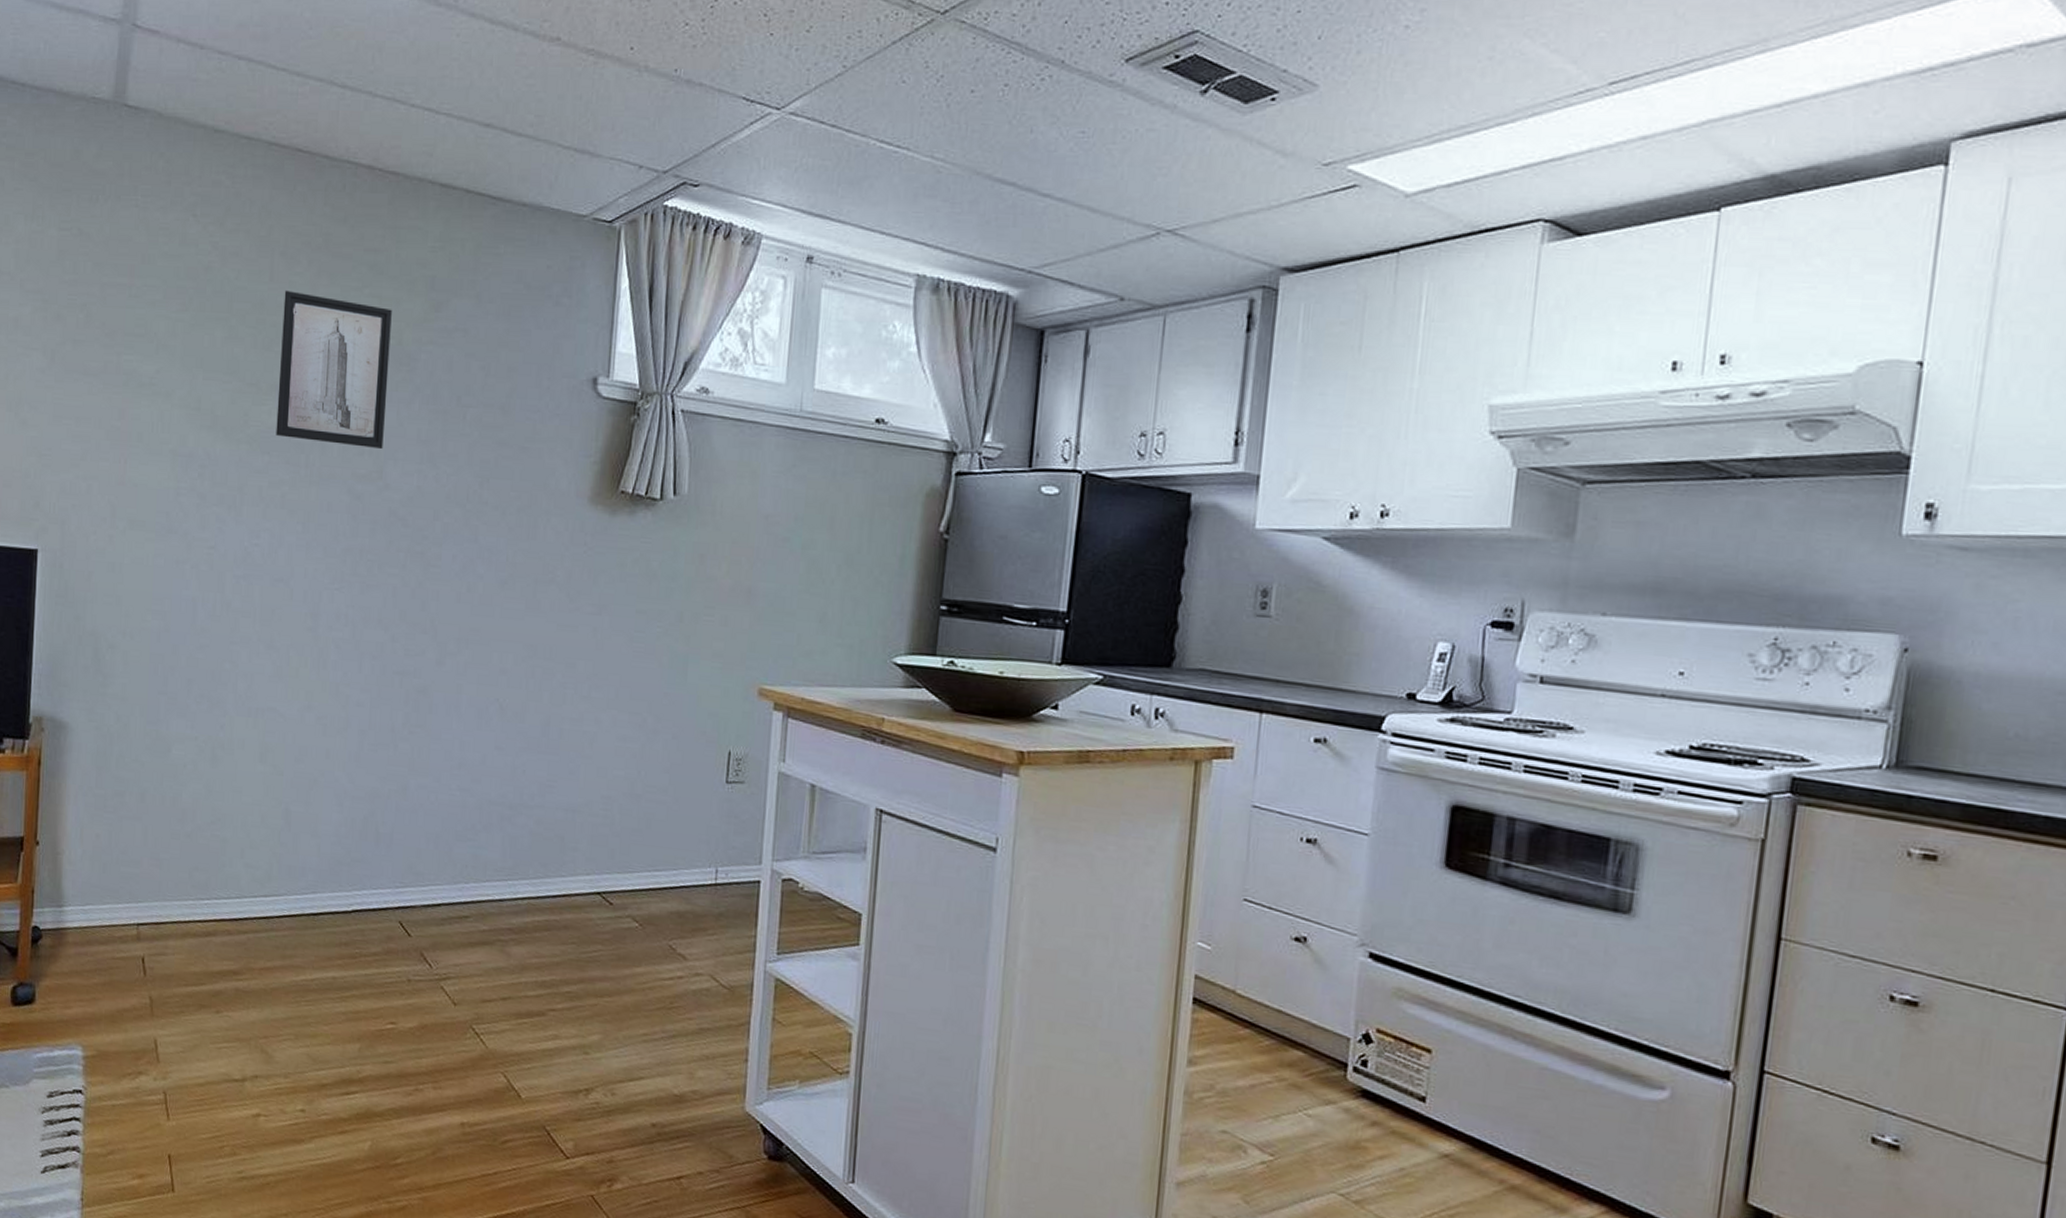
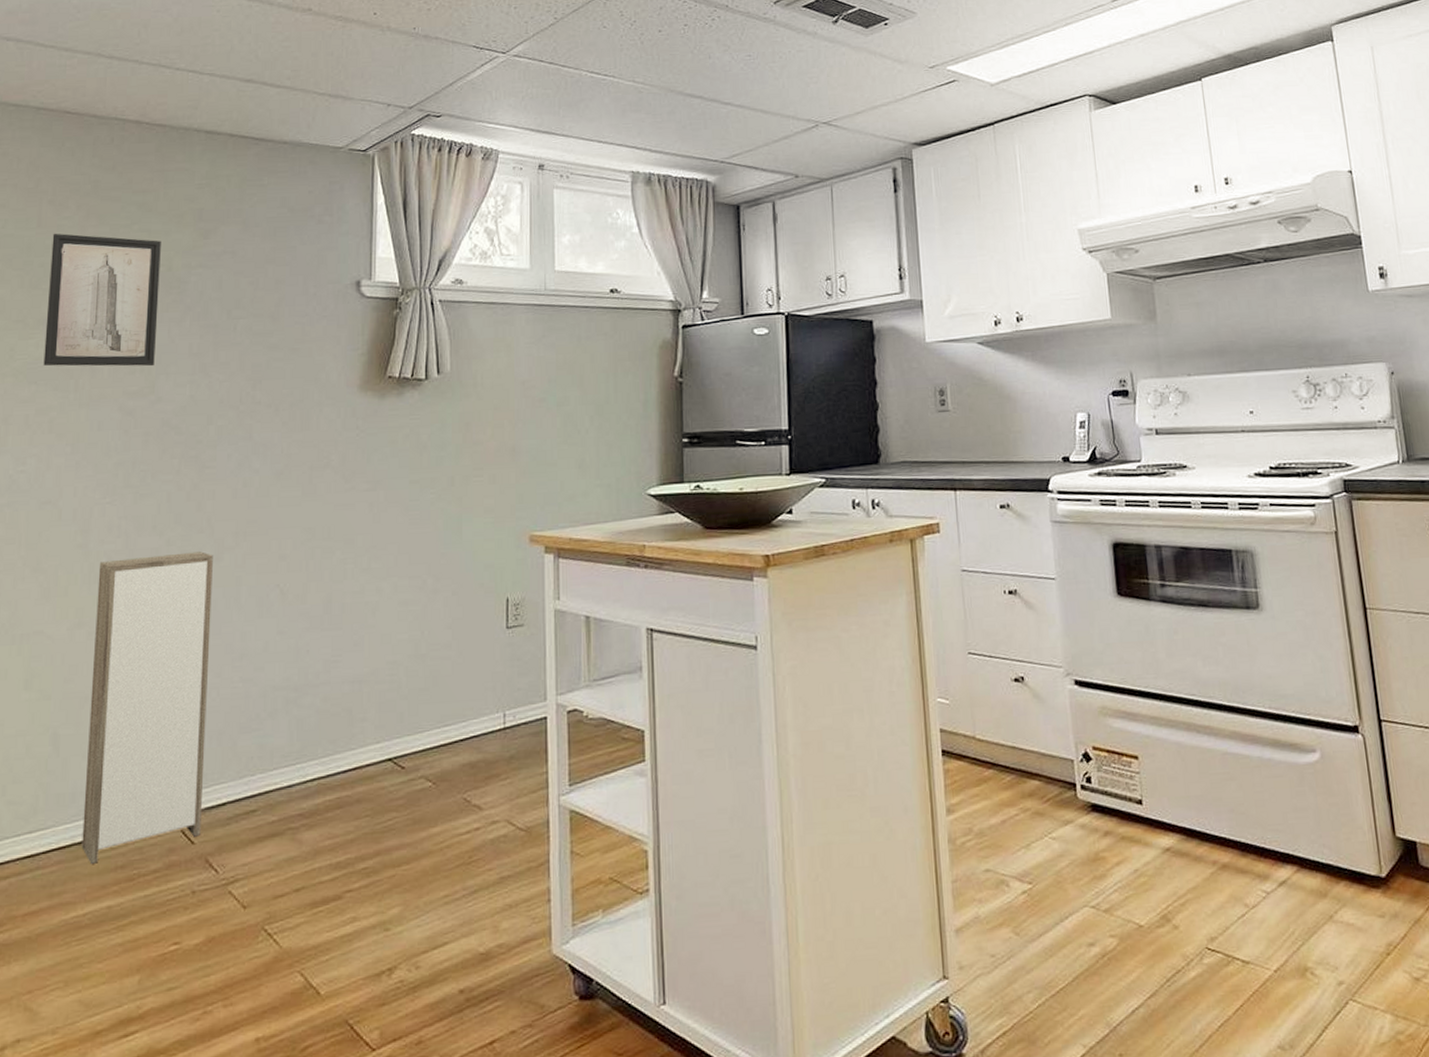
storage cabinet: none [310,648,436,936] -> present [81,551,213,864]

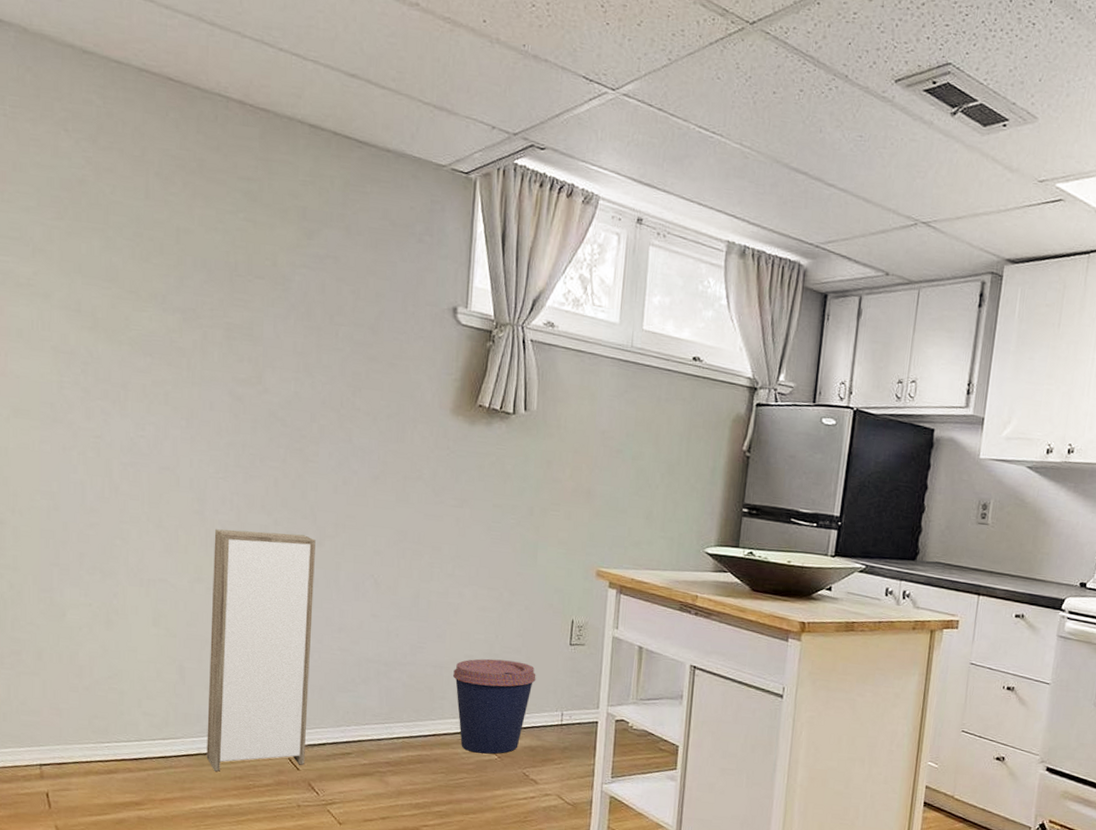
wall art: present [43,233,161,367] -> none [157,207,266,358]
coffee cup: none [373,659,471,783] -> present [452,658,536,754]

